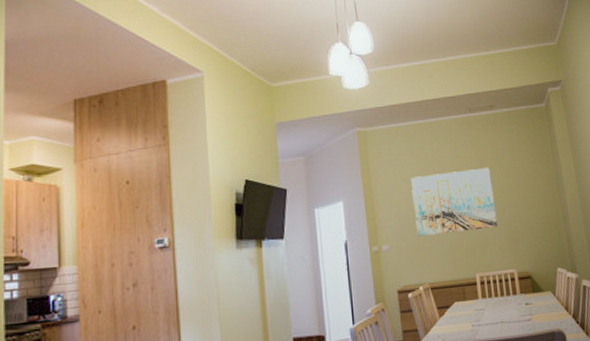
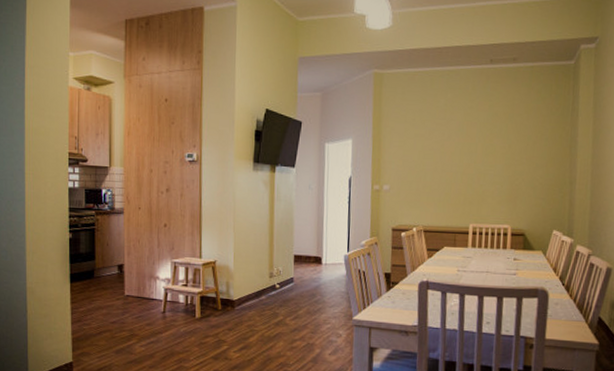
wall art: present [411,167,498,236] -> none [418,122,502,183]

